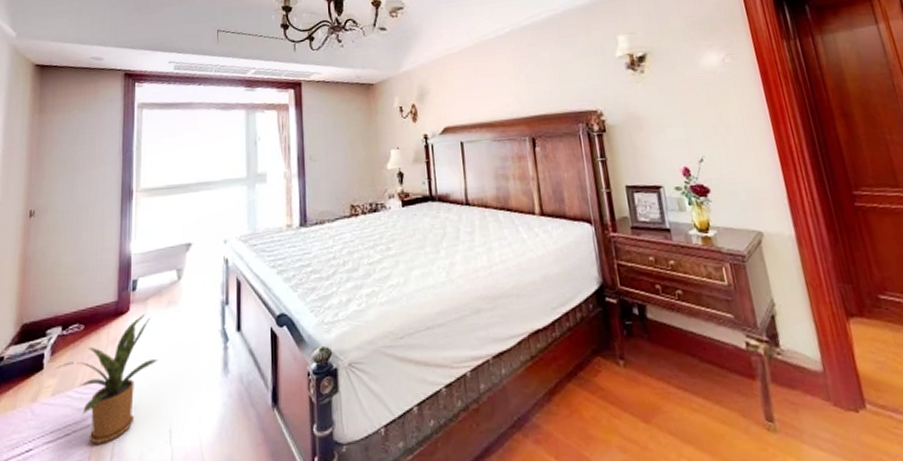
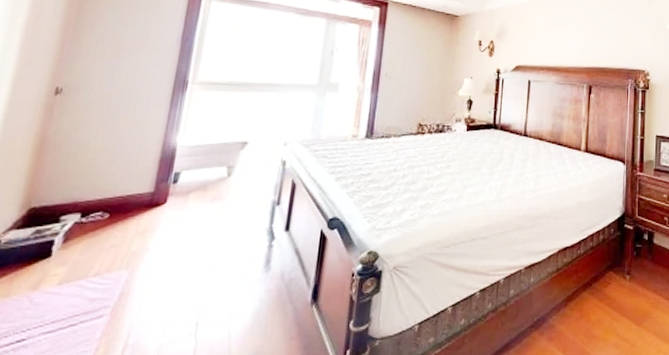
house plant: present [56,314,158,444] -> none [68,208,193,335]

